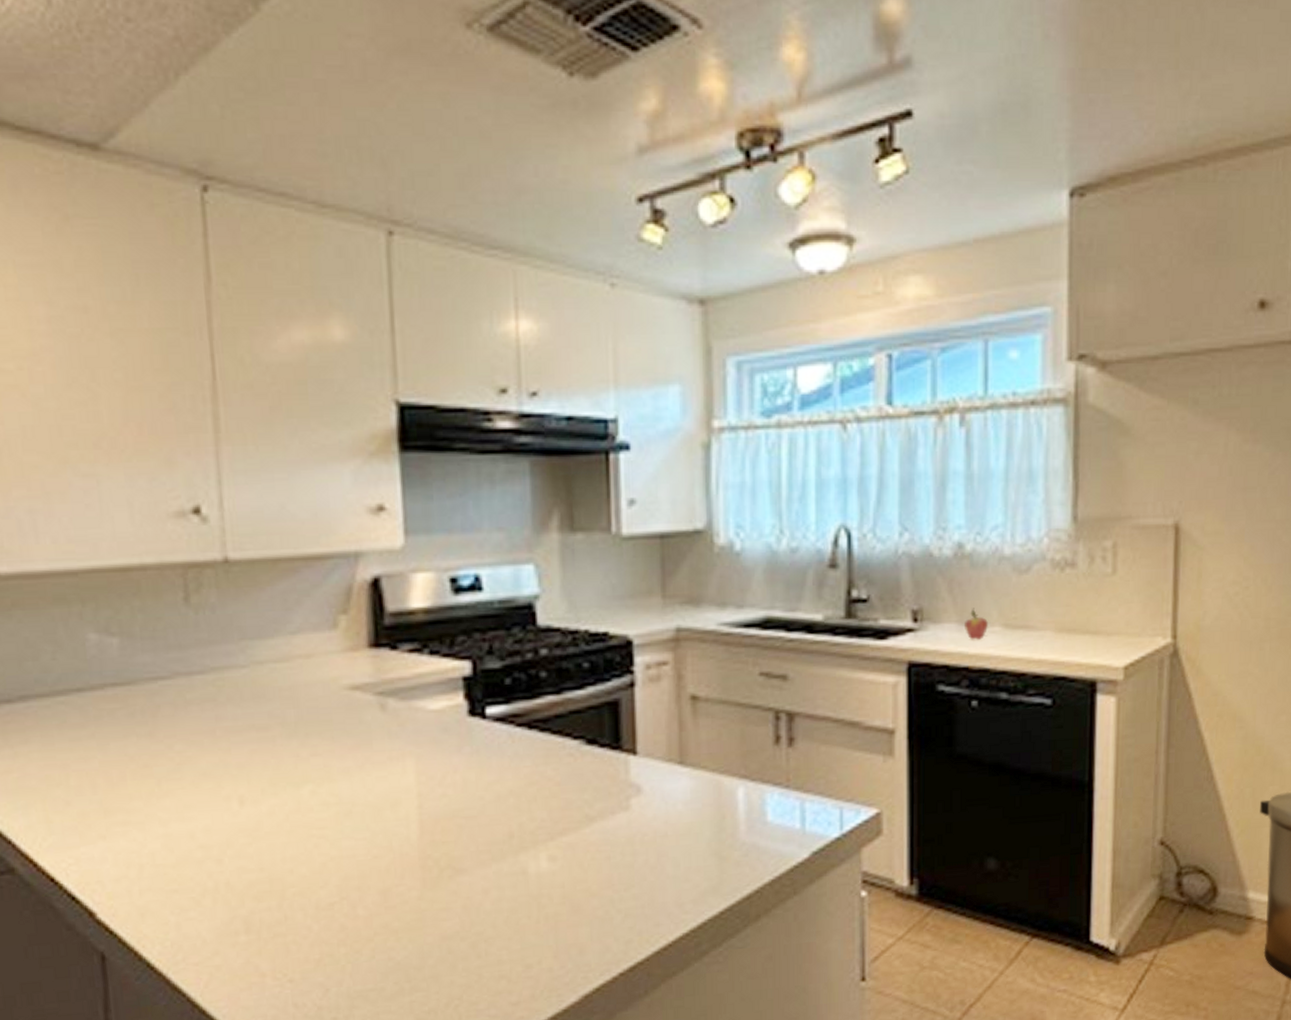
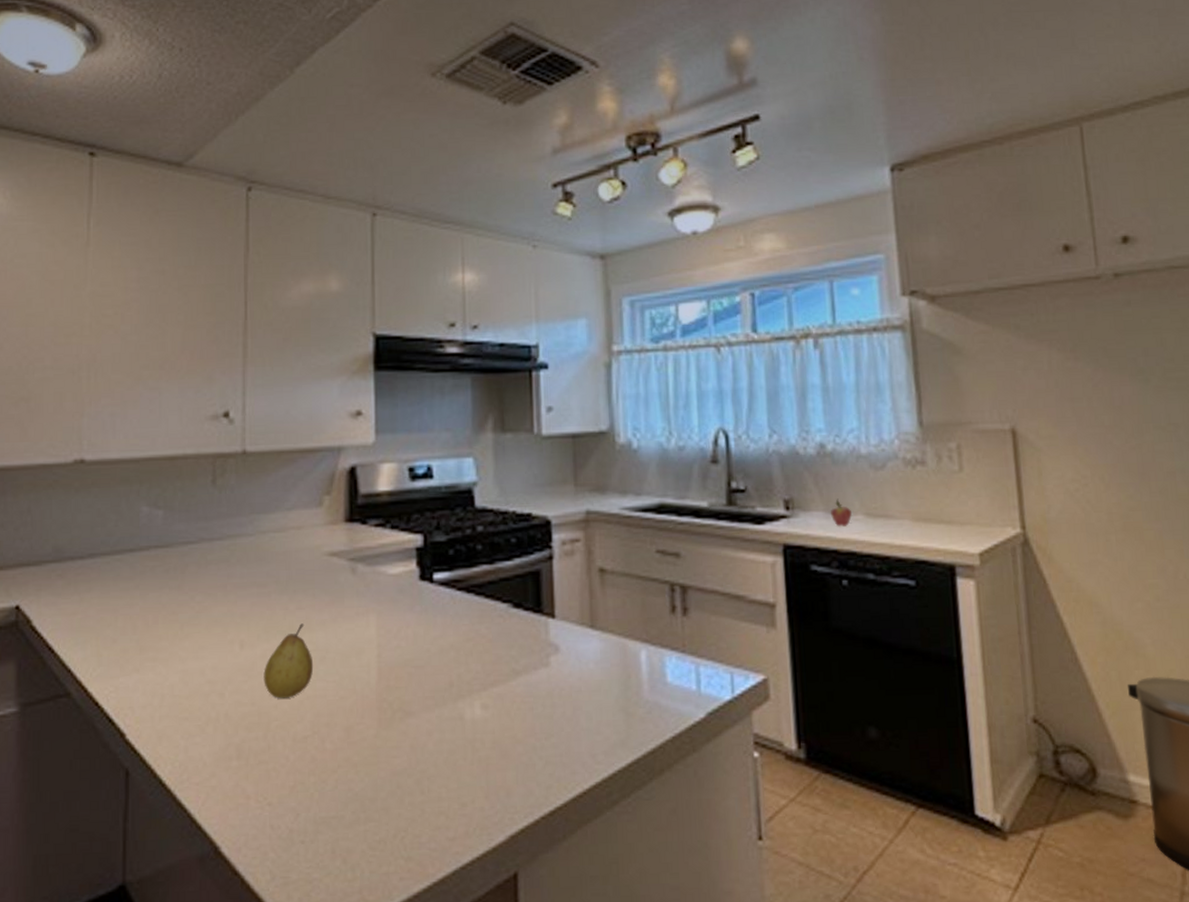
fruit: none [272,772,337,862] -> present [263,623,314,699]

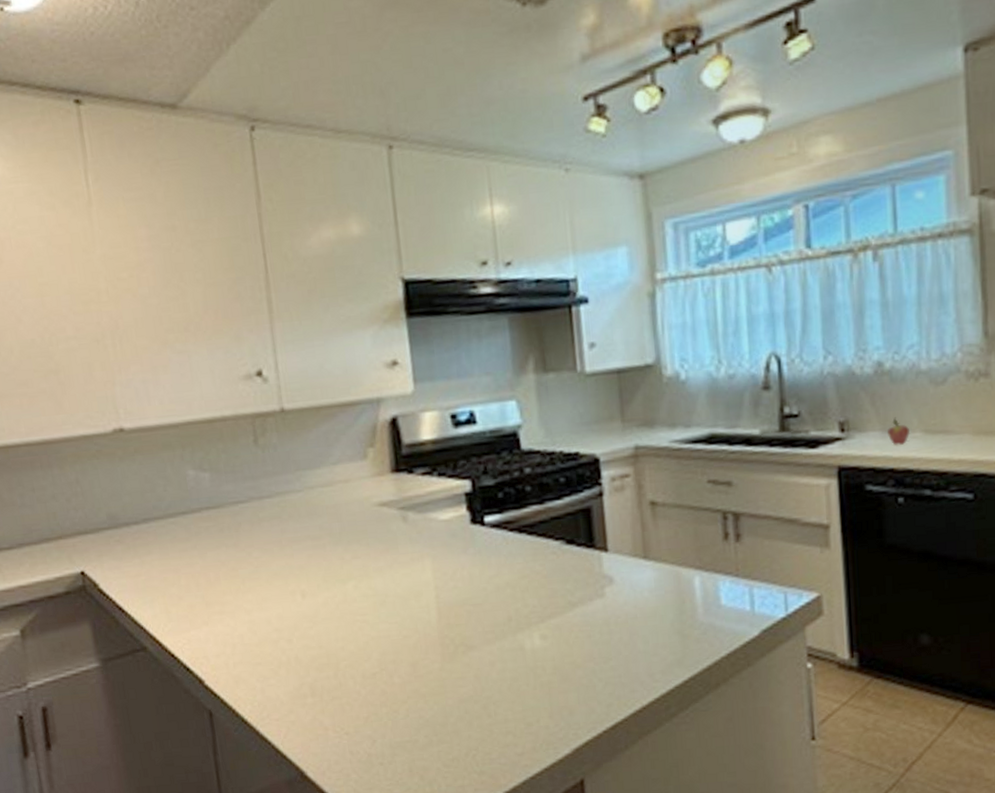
fruit: present [263,623,314,699] -> none [327,571,375,641]

